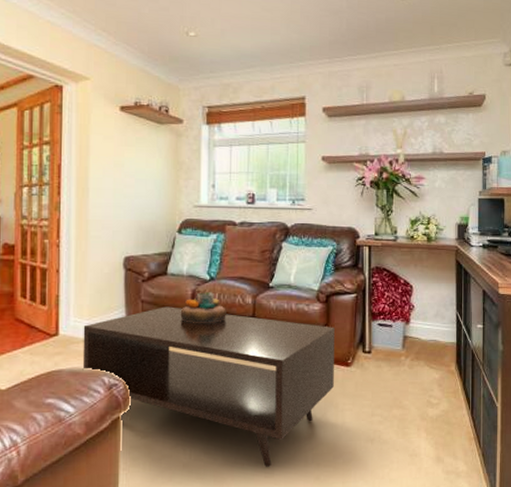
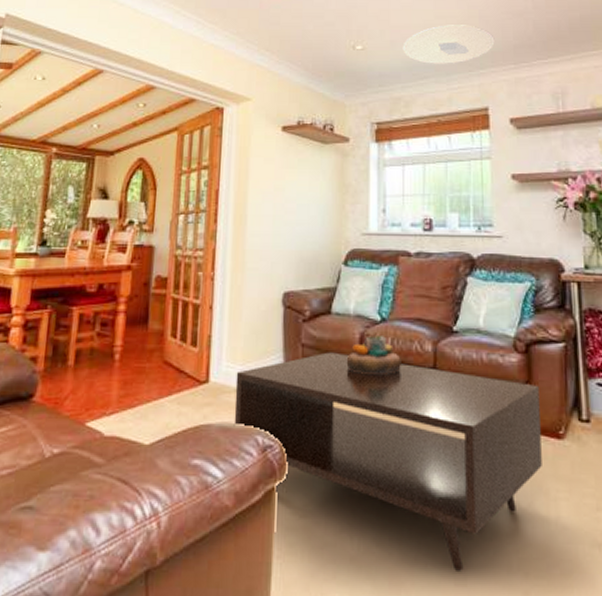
ceiling light: none [232,17,313,56] -> present [402,25,495,65]

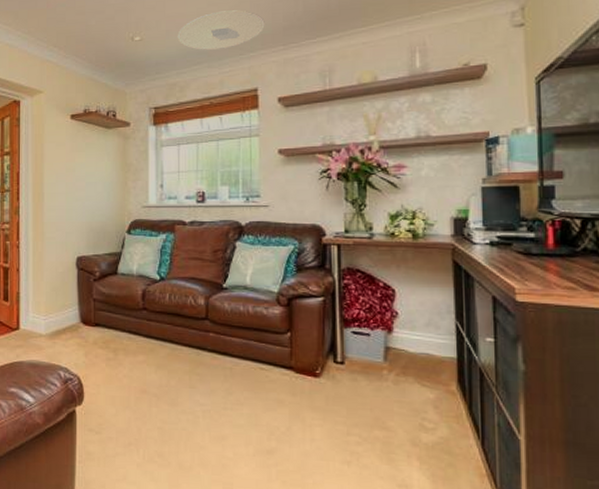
coffee table: present [233,352,542,573] -> none [41,305,300,479]
decorative bowl: present [346,334,401,376] -> none [131,291,178,324]

